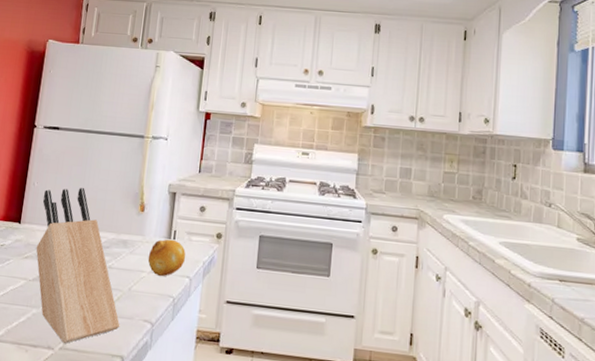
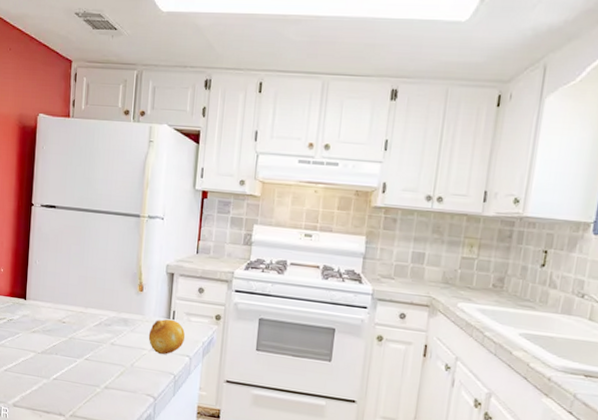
knife block: present [35,188,120,343] -> none [42,267,125,412]

